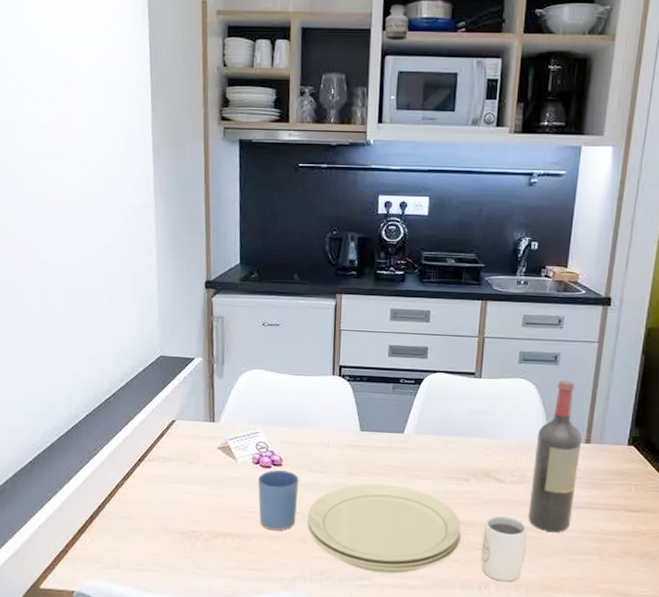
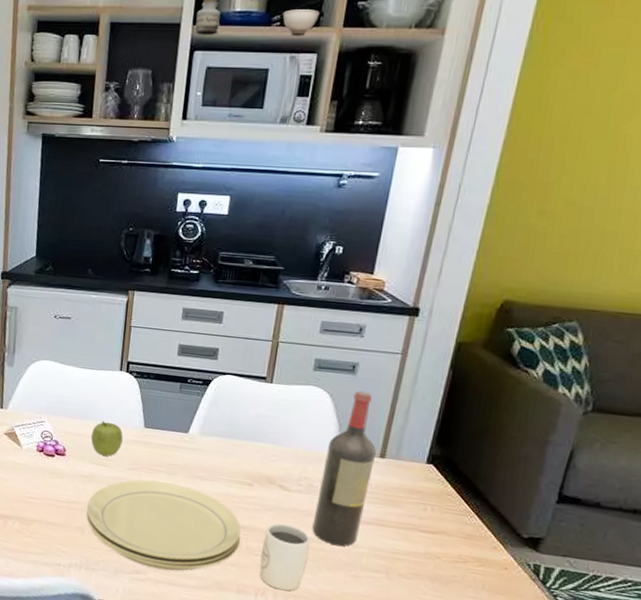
mug: present [257,470,299,531] -> none [40,459,81,518]
fruit: none [308,427,340,463] -> present [91,421,123,456]
bowl: none [467,16,501,42] -> present [282,9,320,36]

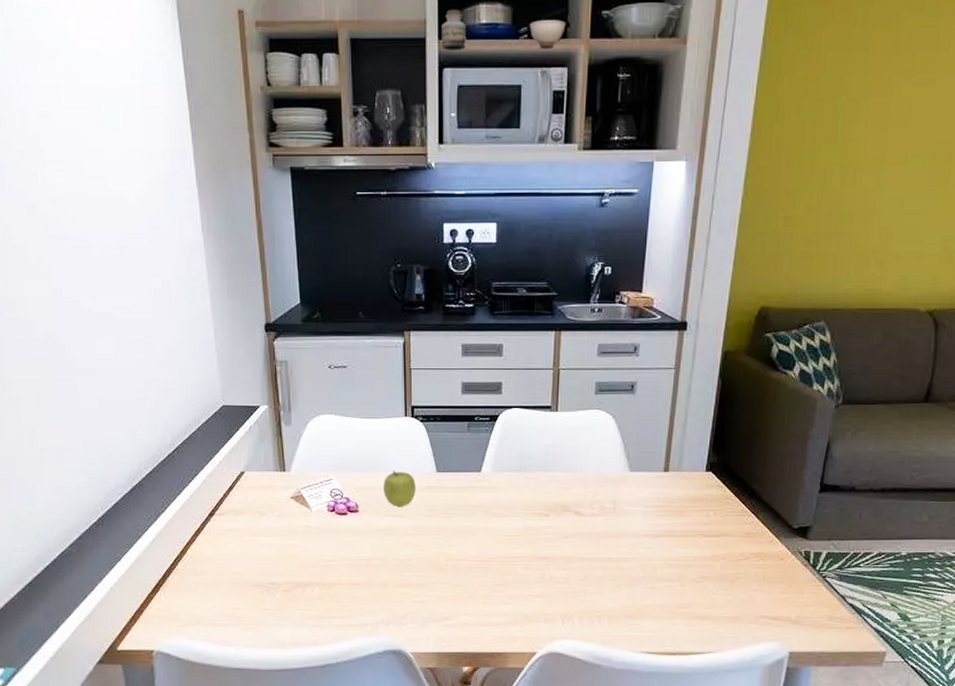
plate: present [86,480,241,571] -> none [388,525,544,612]
mug: present [259,523,311,591] -> none [564,548,608,613]
wine bottle: present [312,390,376,546] -> none [609,409,660,561]

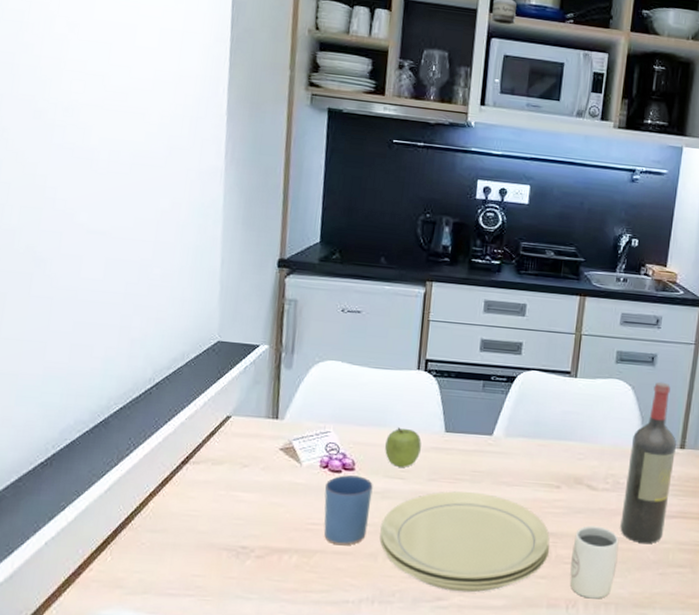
mug: none [334,517,377,578] -> present [324,475,373,546]
plate: none [388,525,544,612] -> present [379,491,550,593]
bowl: present [529,20,566,49] -> none [575,9,609,36]
mug: none [564,548,608,613] -> present [570,525,619,599]
wine bottle: none [609,409,660,561] -> present [620,381,676,543]

